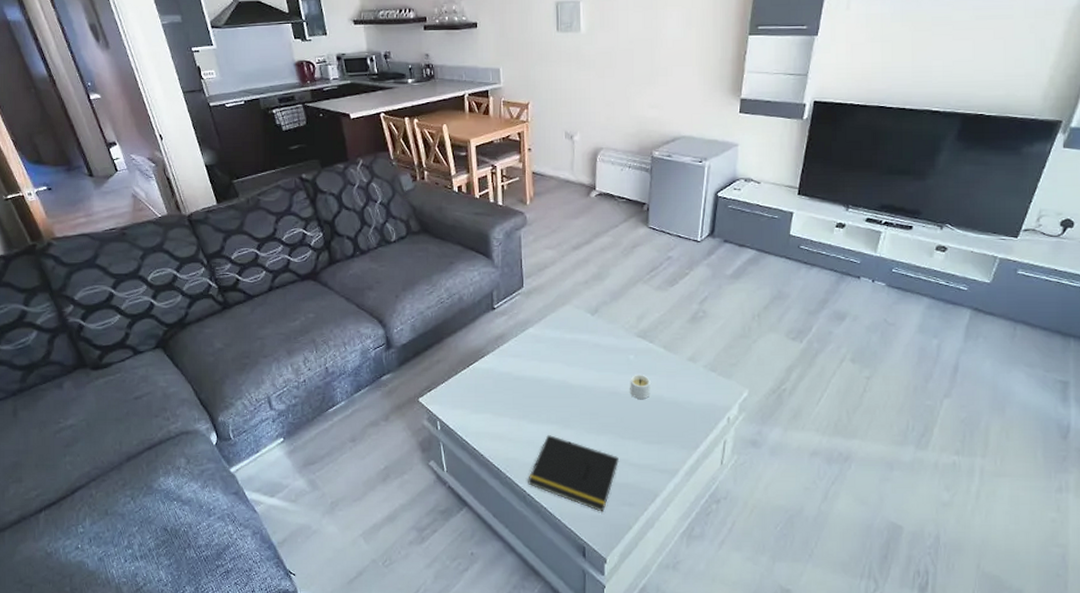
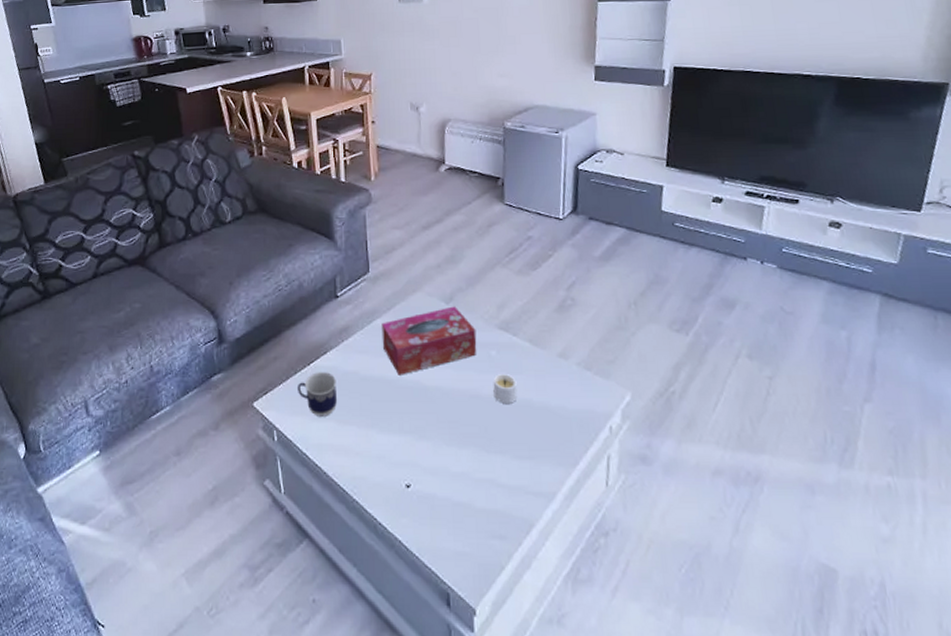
cup: none [458,373,494,410] -> present [298,372,338,417]
notepad: present [528,435,619,512] -> none [379,448,485,547]
tissue box: none [533,317,617,376] -> present [381,306,477,375]

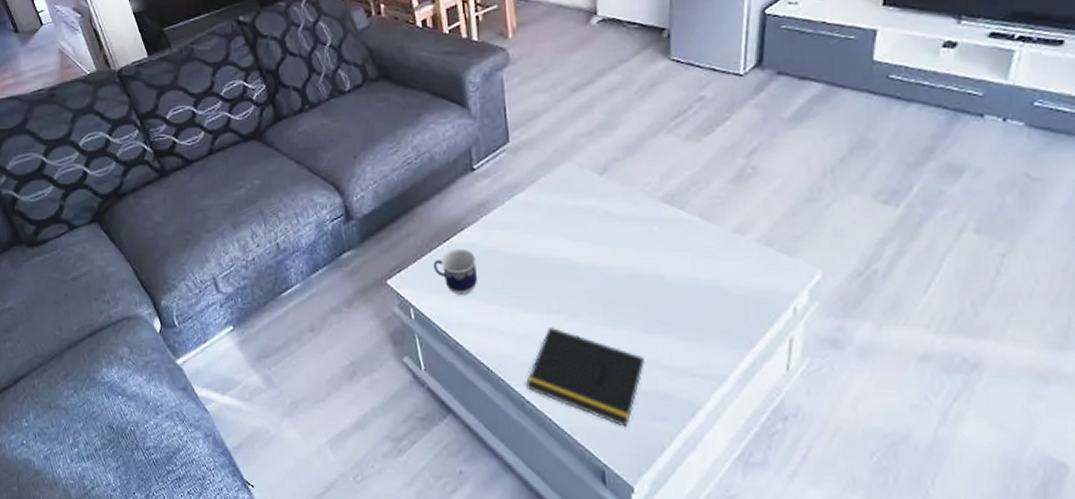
notepad: none [379,448,485,547] -> present [526,327,644,427]
tissue box: present [381,306,477,375] -> none [525,178,636,253]
candle: present [493,373,517,403] -> none [654,250,684,282]

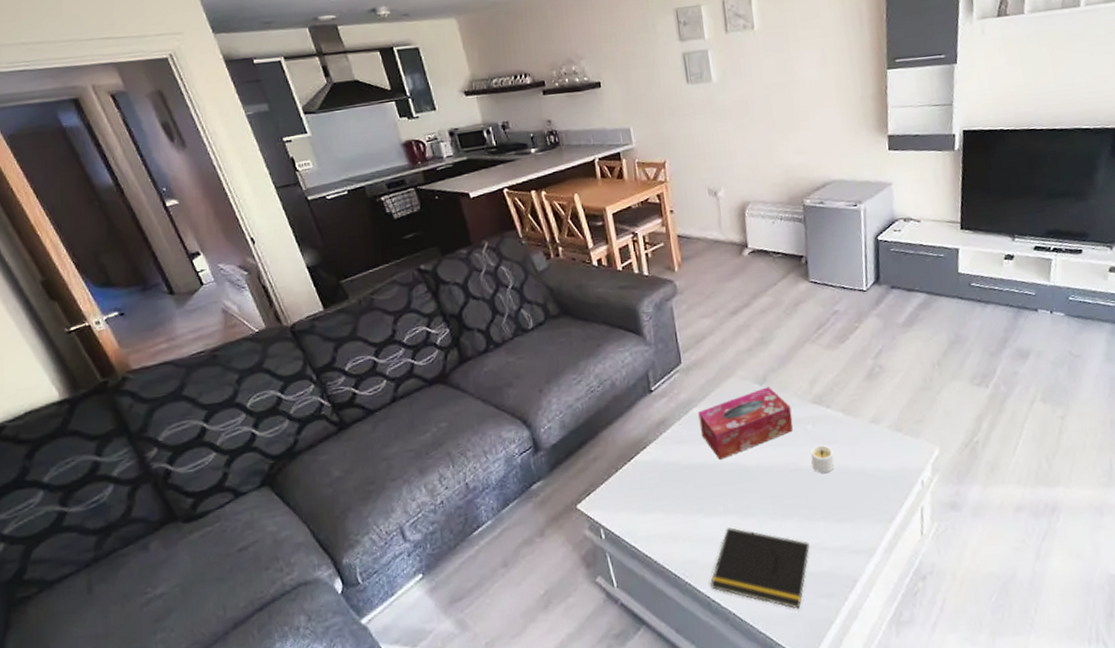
cup: present [434,249,478,295] -> none [620,466,662,510]
tissue box: none [525,178,636,253] -> present [698,386,793,460]
candle: none [654,250,684,282] -> present [810,444,835,473]

